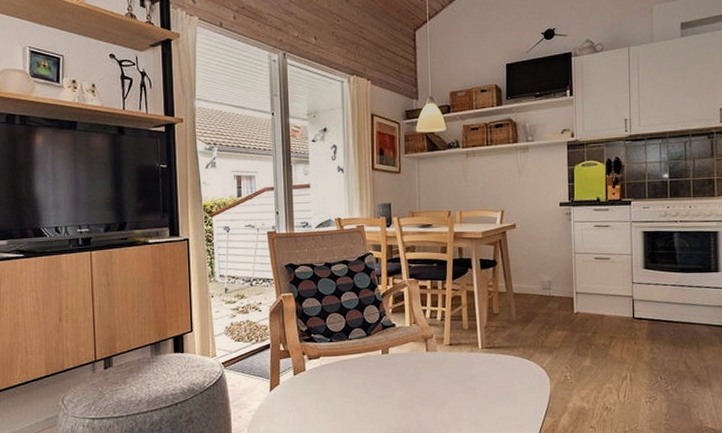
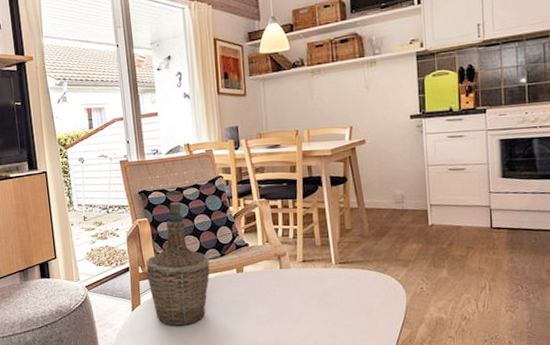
bottle: none [288,278,355,408] -> present [146,202,210,326]

